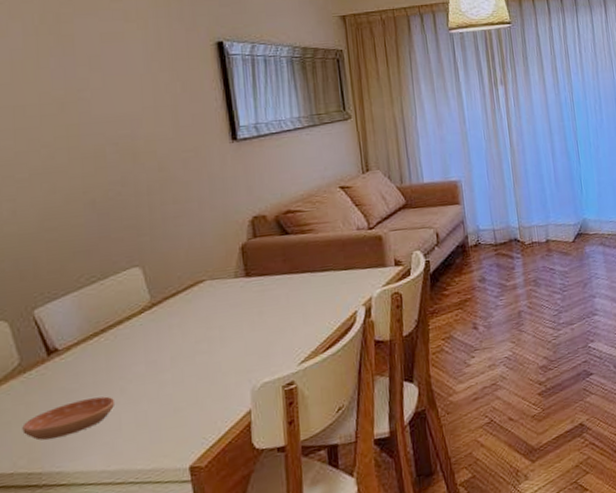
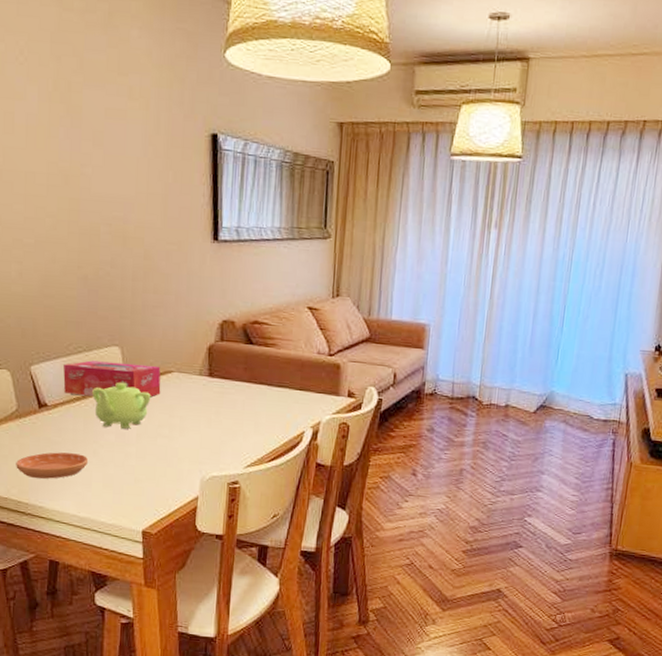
tissue box: none [75,278,194,332] -> present [63,360,161,398]
teapot: none [112,304,183,359] -> present [92,383,151,429]

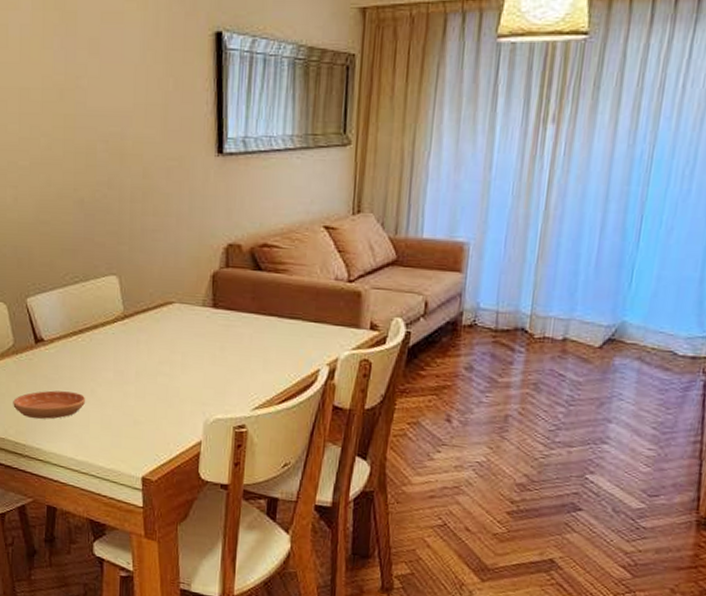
tissue box: present [63,360,161,398] -> none [60,291,162,332]
teapot: present [92,383,151,429] -> none [89,315,151,366]

